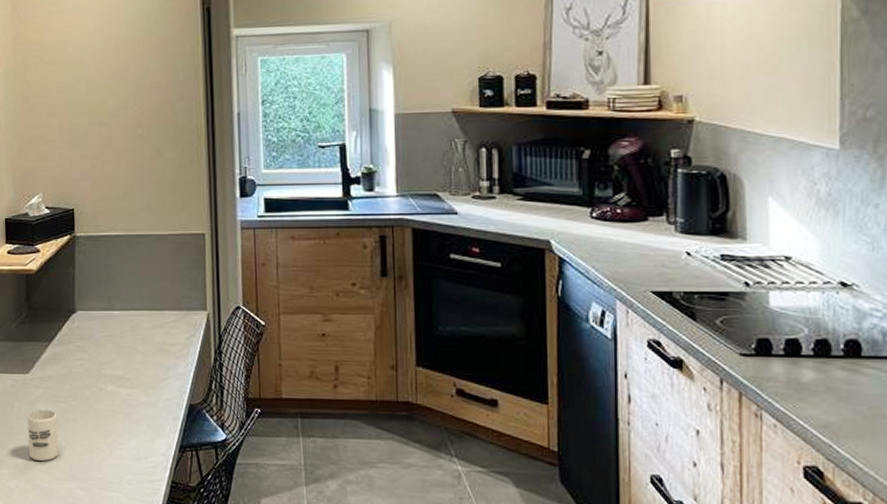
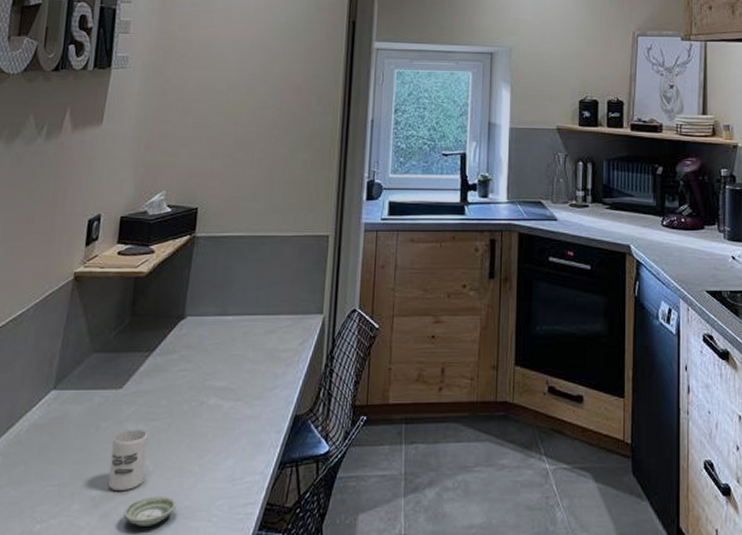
saucer: none [45,467,91,493] -> present [123,495,177,527]

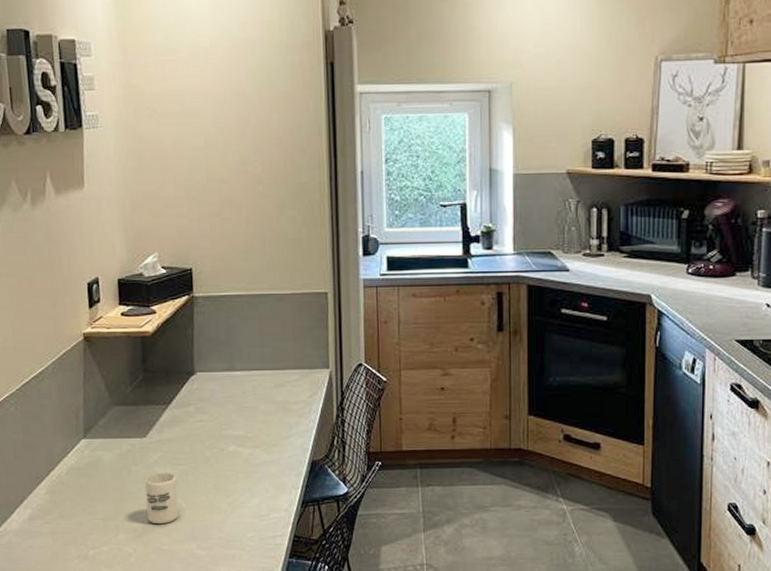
saucer: present [123,495,177,527] -> none [164,528,212,553]

